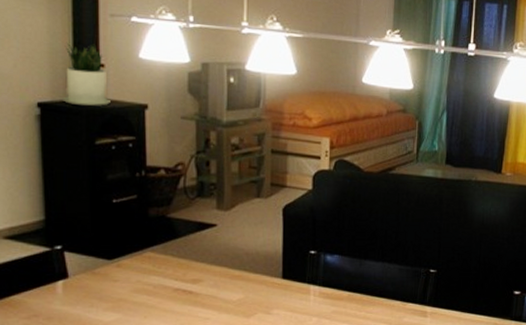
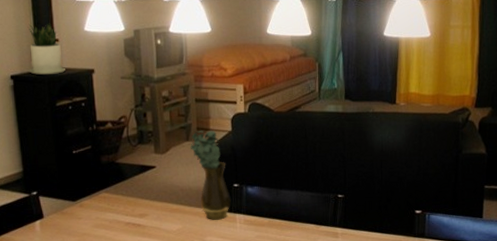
vase: none [261,183,306,291] -> present [190,128,231,220]

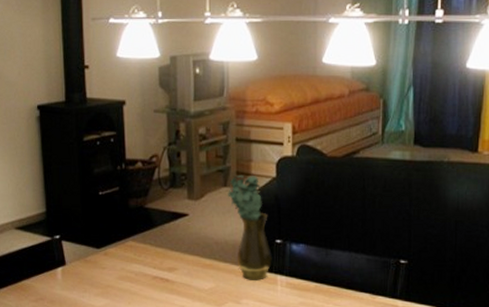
planter: present [27,23,65,76] -> none [56,47,95,106]

